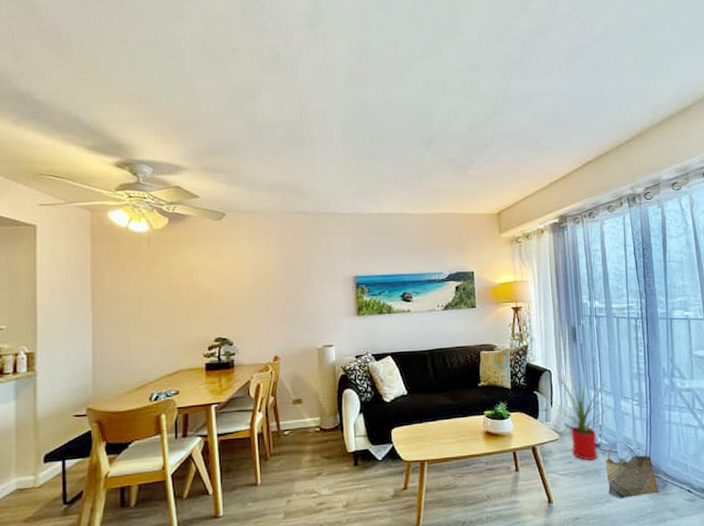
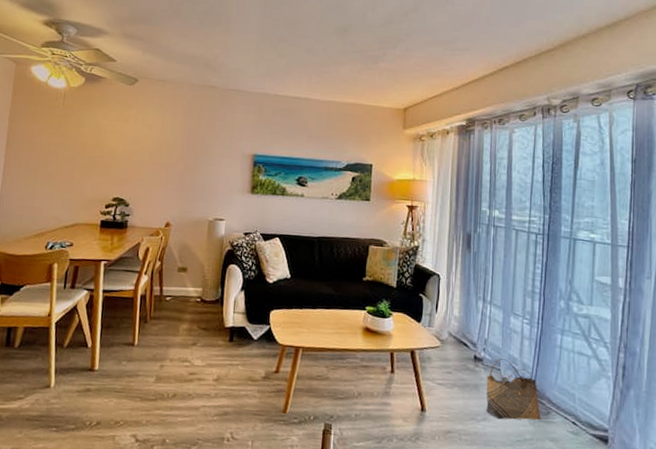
house plant: present [551,374,612,460] -> none [436,280,500,374]

